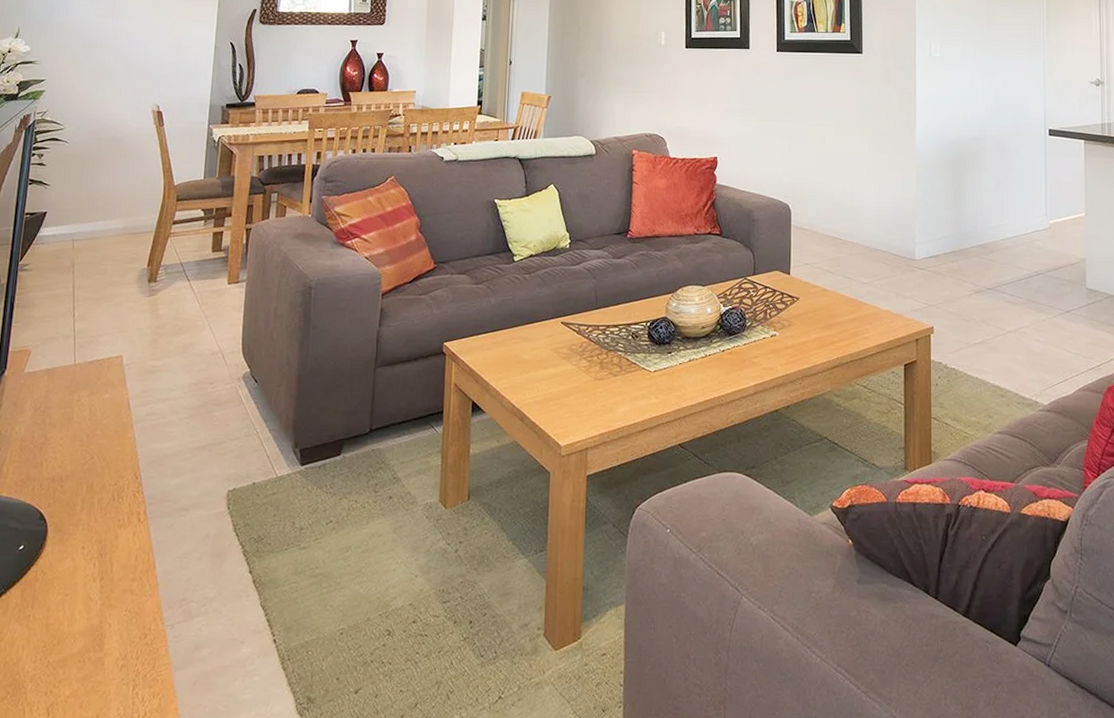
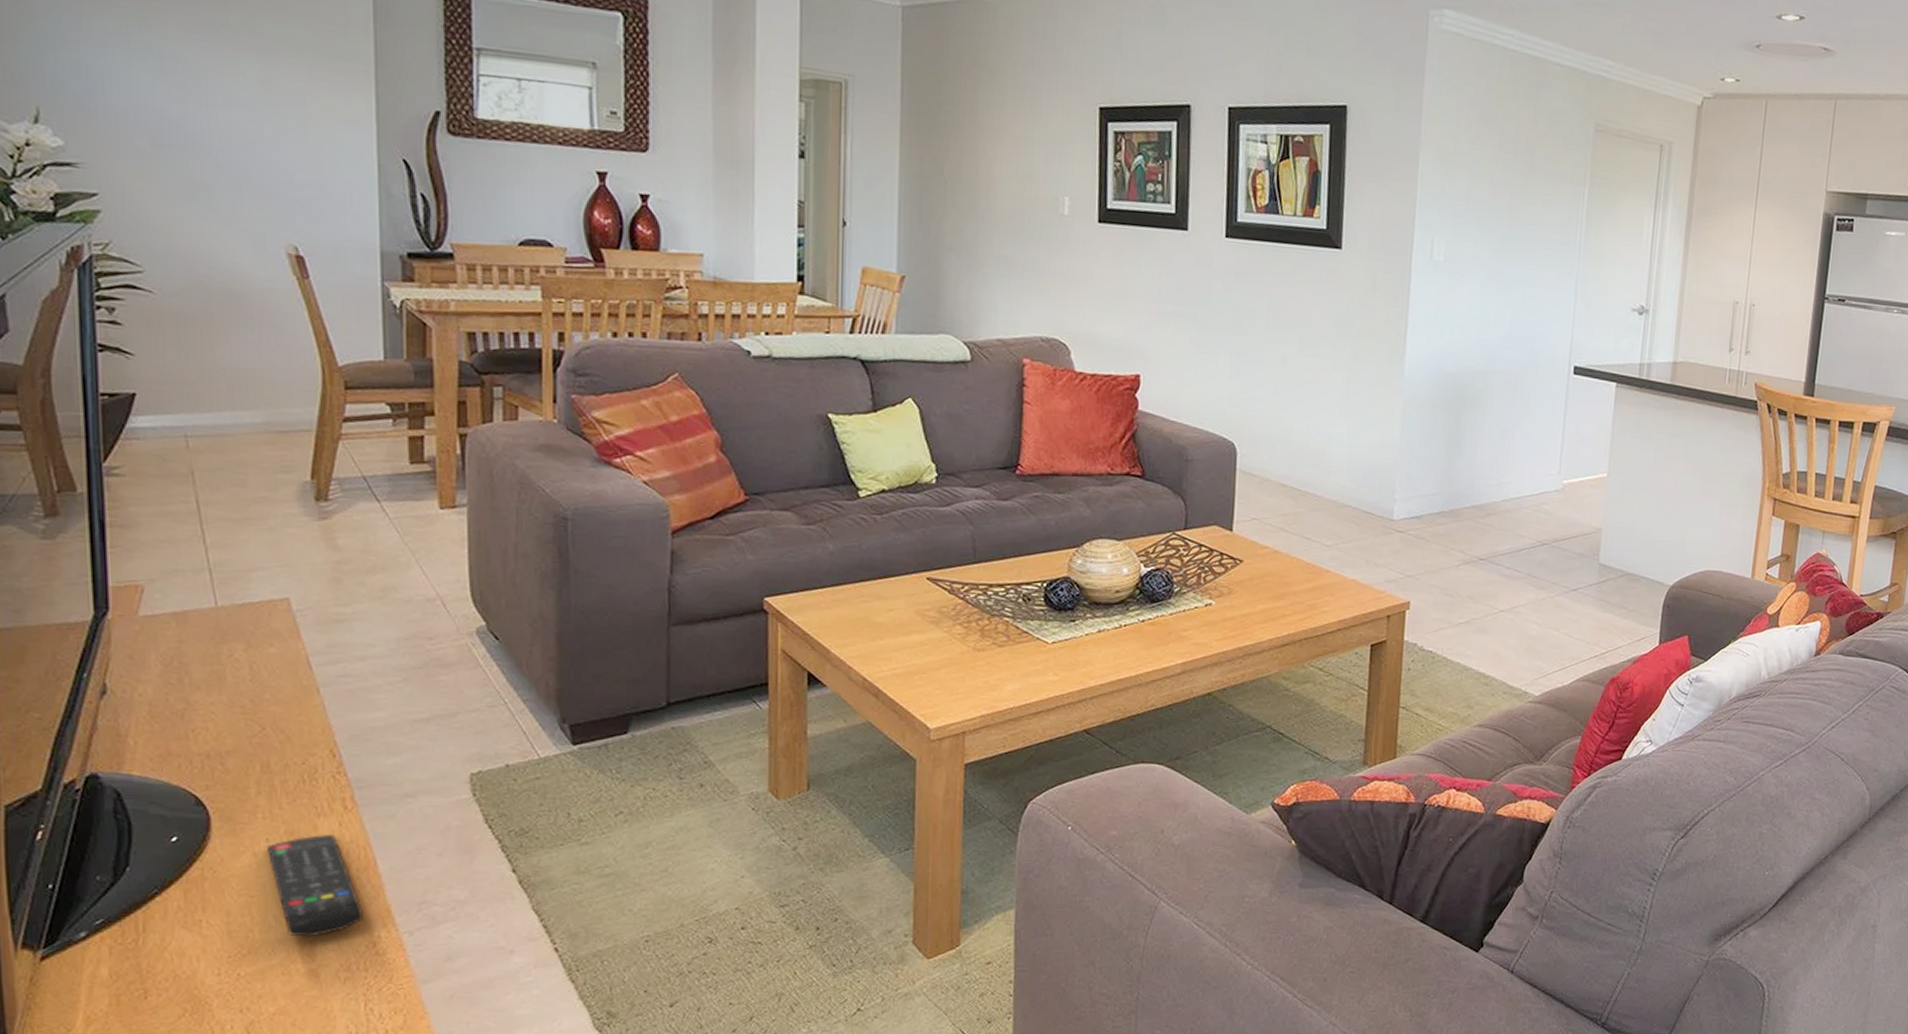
remote control: none [82,542,141,630] -> present [268,833,363,937]

